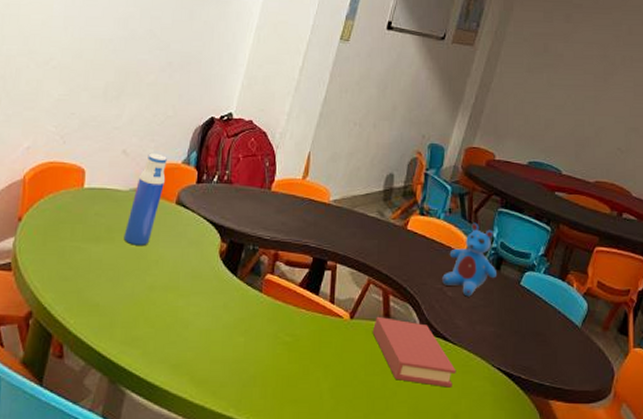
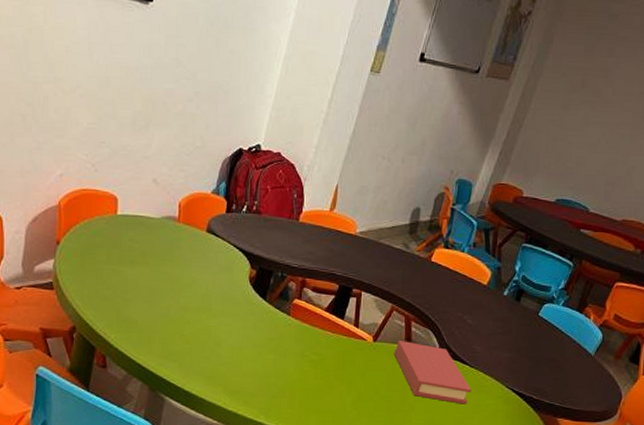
water bottle: present [123,153,167,245] -> none [157,183,197,270]
stuffed toy: present [442,222,498,297] -> none [463,256,517,325]

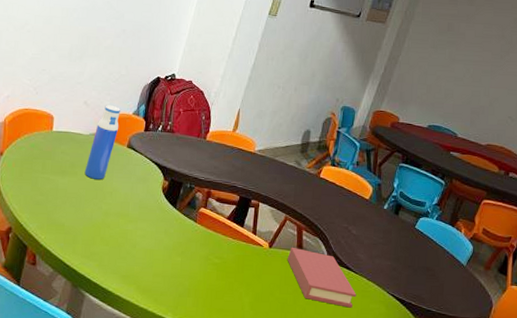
water bottle: none [157,183,197,270] -> present [84,105,120,180]

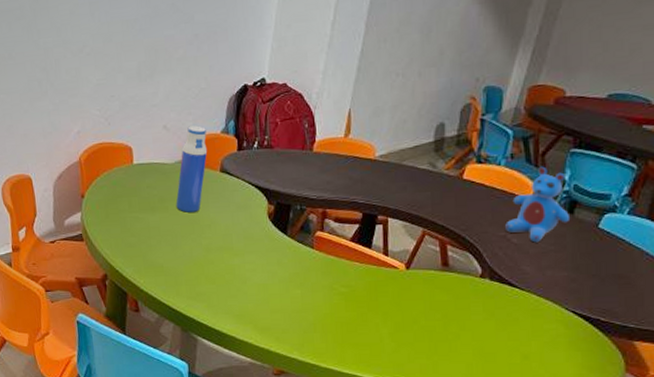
book: present [287,246,357,308] -> none [430,265,525,331]
stuffed toy: none [348,174,396,235] -> present [505,166,571,243]

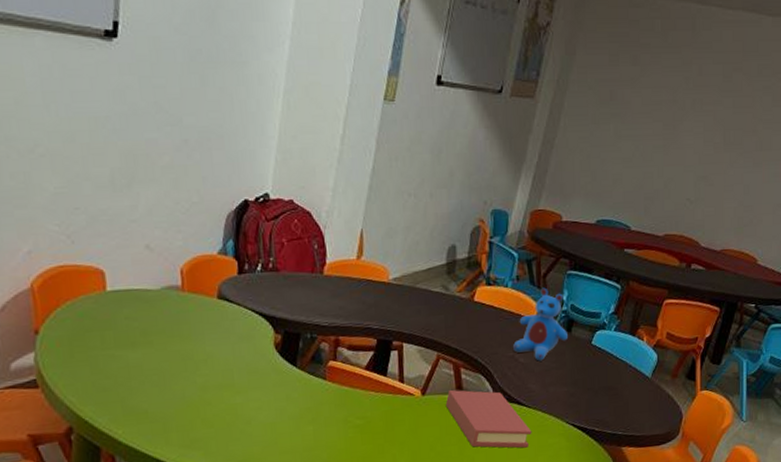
water bottle: present [176,125,208,213] -> none [163,245,202,347]
book: none [430,265,525,331] -> present [445,389,532,448]

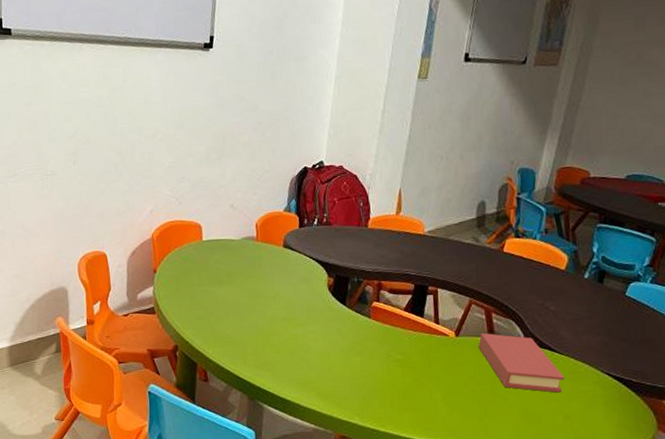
stuffed toy: present [513,287,569,361] -> none [543,240,601,310]

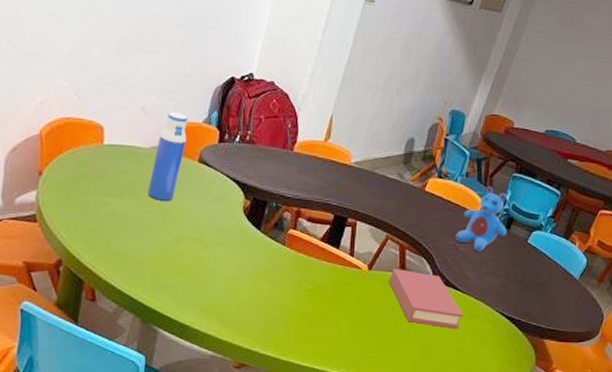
water bottle: none [242,204,272,286] -> present [147,112,187,201]
stuffed toy: none [543,240,601,310] -> present [456,186,507,252]

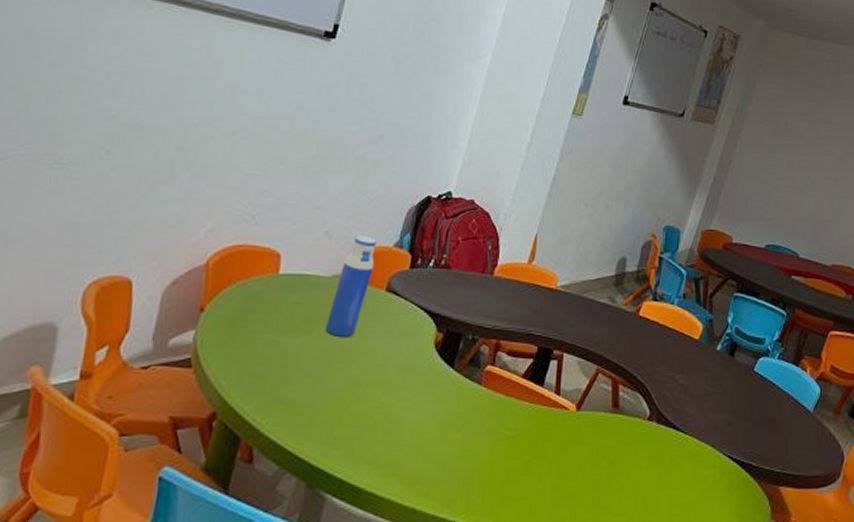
book: present [388,268,464,329] -> none [599,406,687,478]
stuffed toy: present [456,186,507,252] -> none [674,308,731,384]

